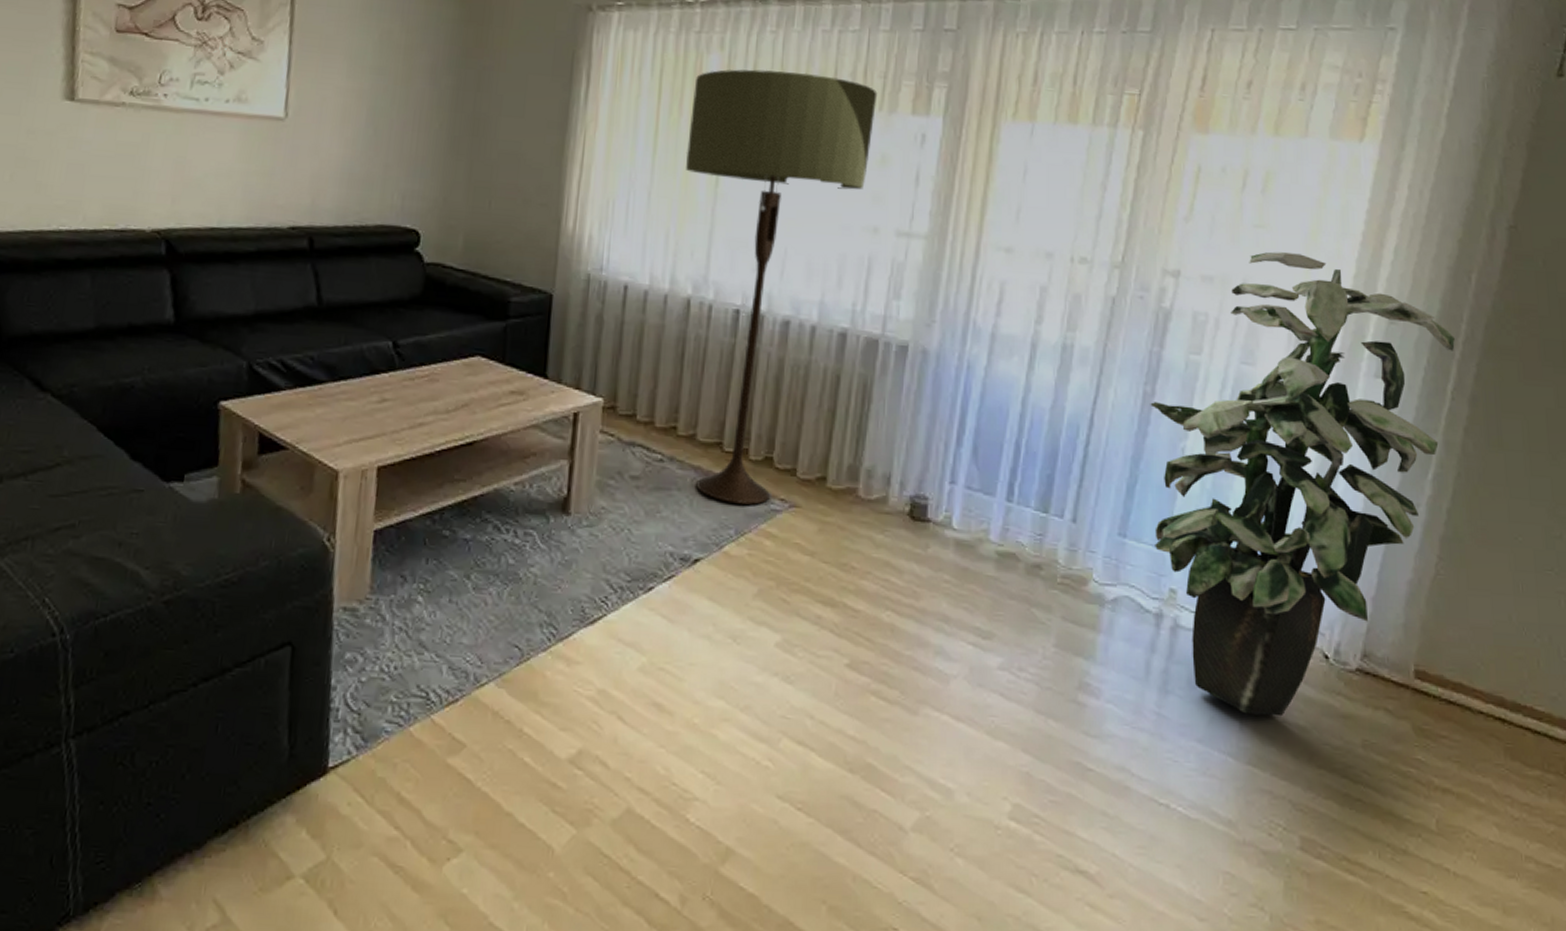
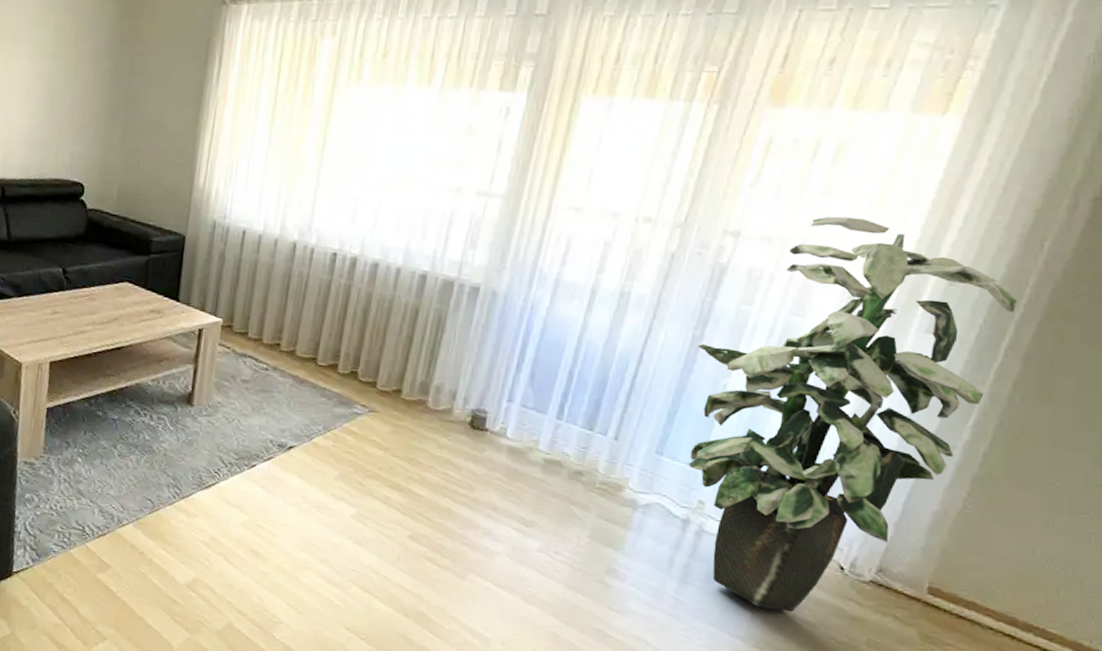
floor lamp: present [686,69,878,505] -> none [293,52,469,408]

